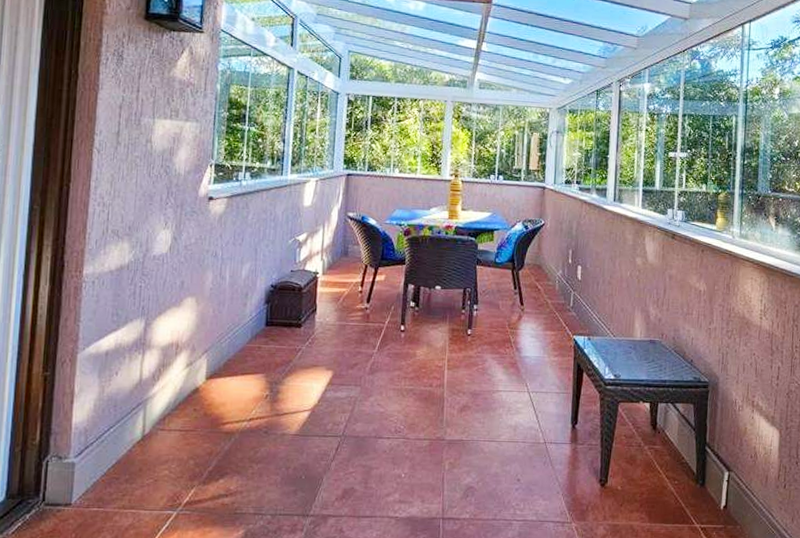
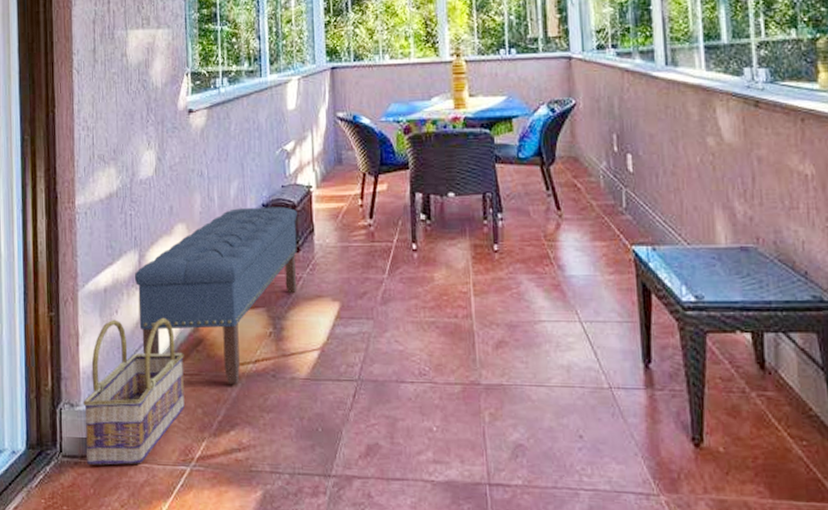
basket: none [71,380,182,512] -> present [83,317,185,465]
bench: none [138,287,303,439] -> present [134,206,298,385]

